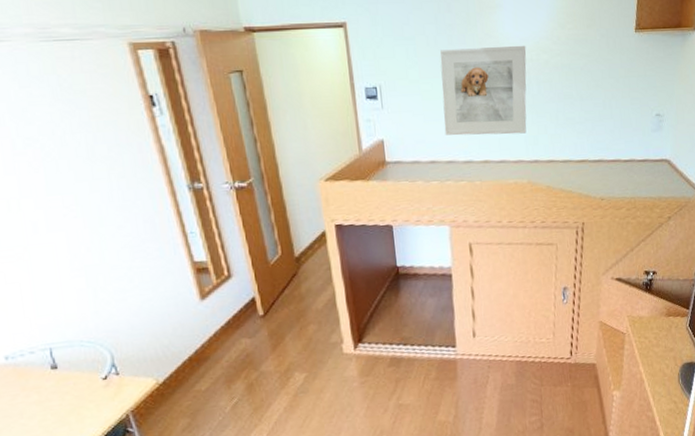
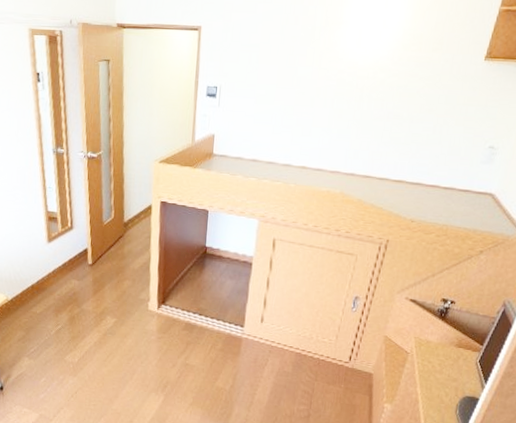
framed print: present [440,45,527,136] -> none [270,59,365,147]

